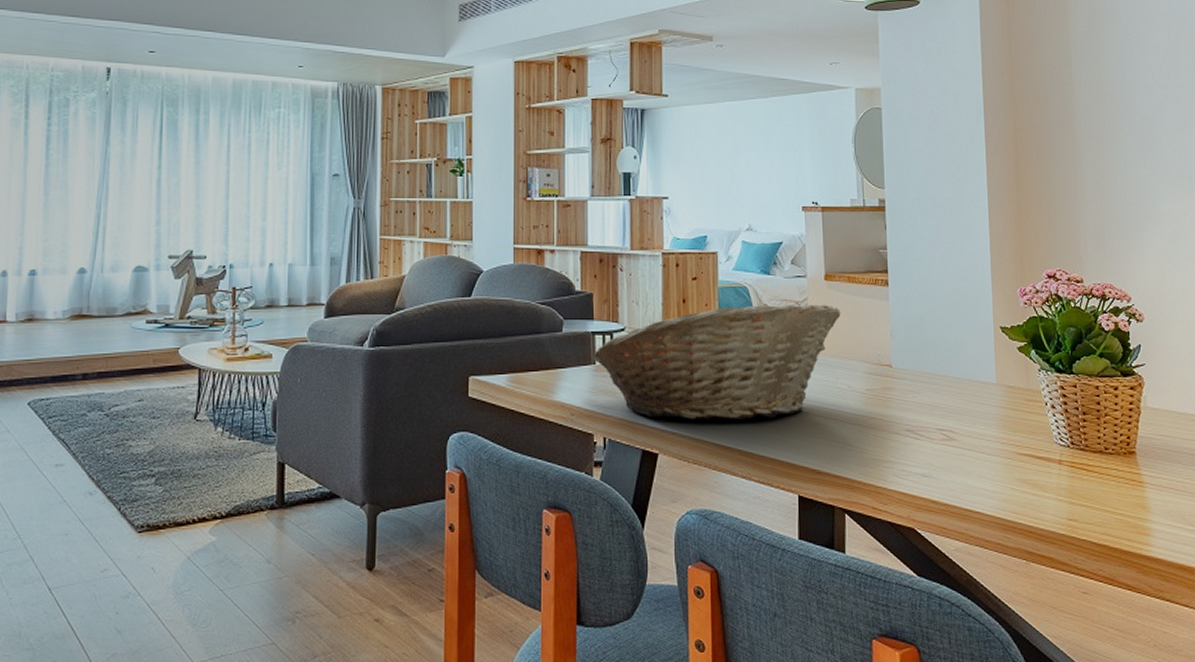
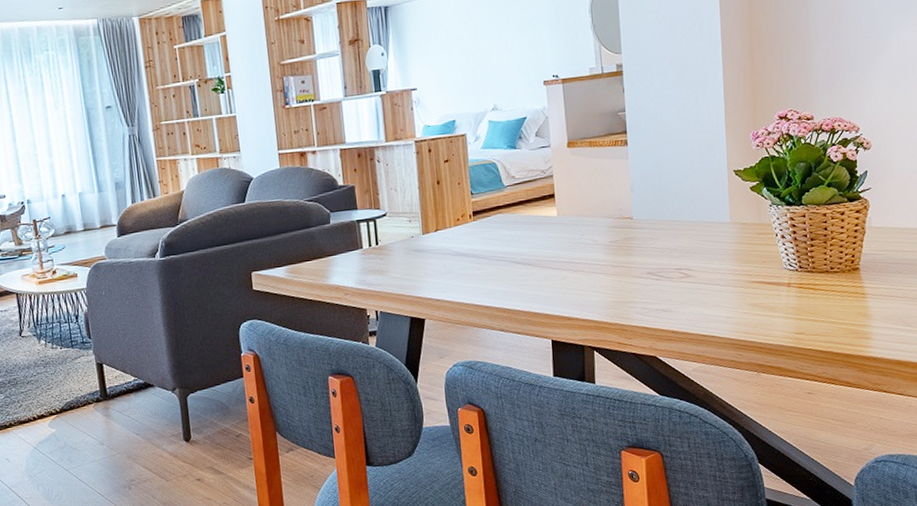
fruit basket: present [592,304,841,419] -> none [359,169,584,288]

